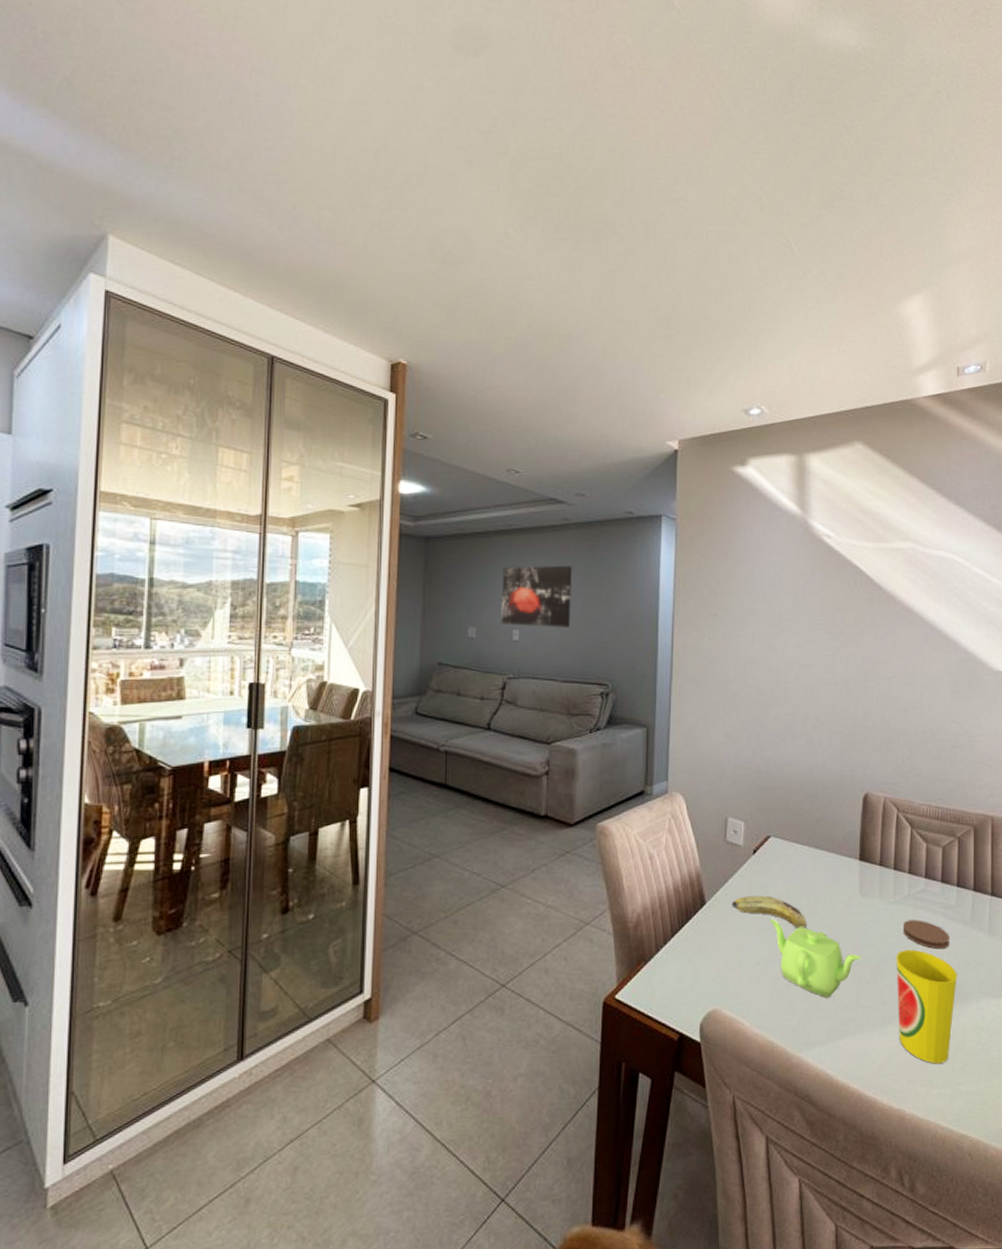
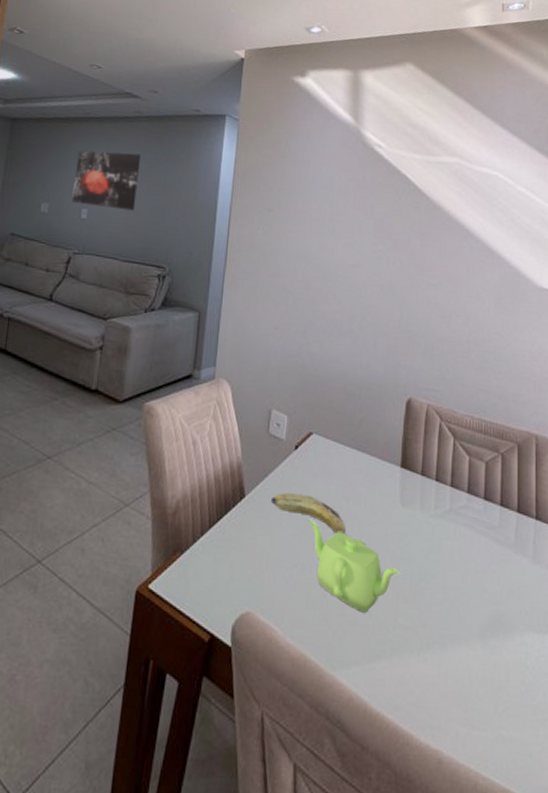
cup: present [896,949,957,1064] -> none [436,568,500,702]
coaster: present [902,920,950,950] -> none [443,536,493,573]

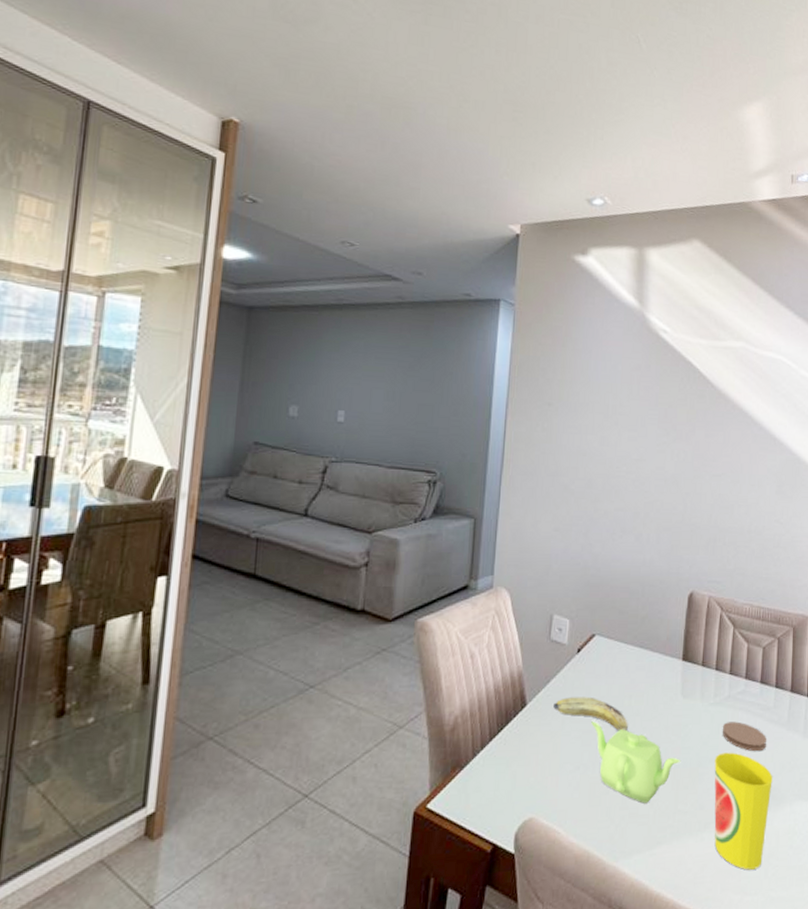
wall art: present [71,150,141,211] -> none [325,343,404,411]
cup: none [436,568,500,702] -> present [714,752,773,870]
coaster: none [443,536,493,573] -> present [722,721,767,752]

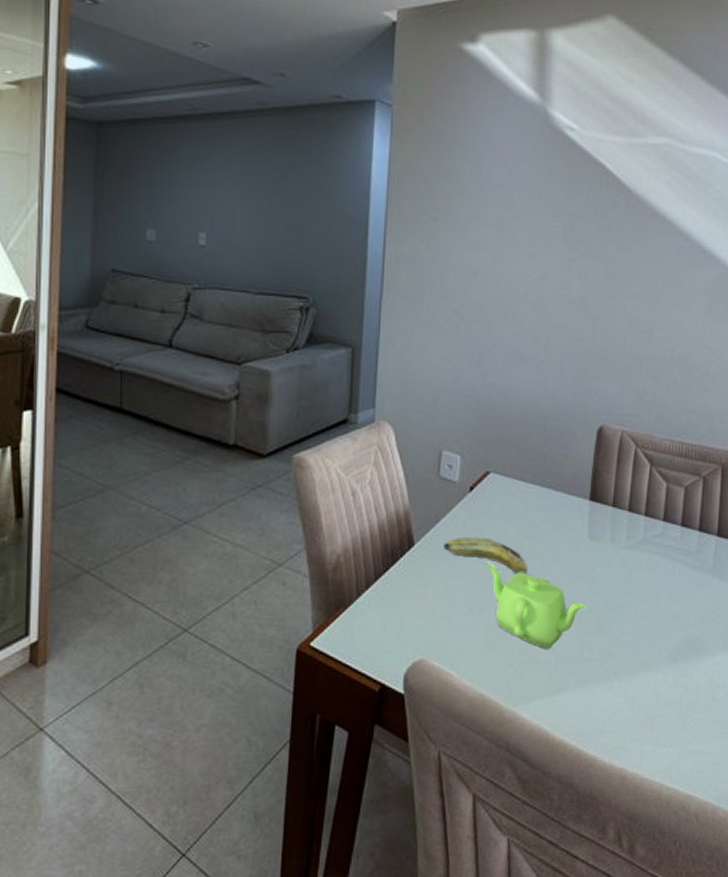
cup: present [714,752,773,870] -> none [625,599,694,721]
coaster: present [722,721,767,752] -> none [635,566,688,599]

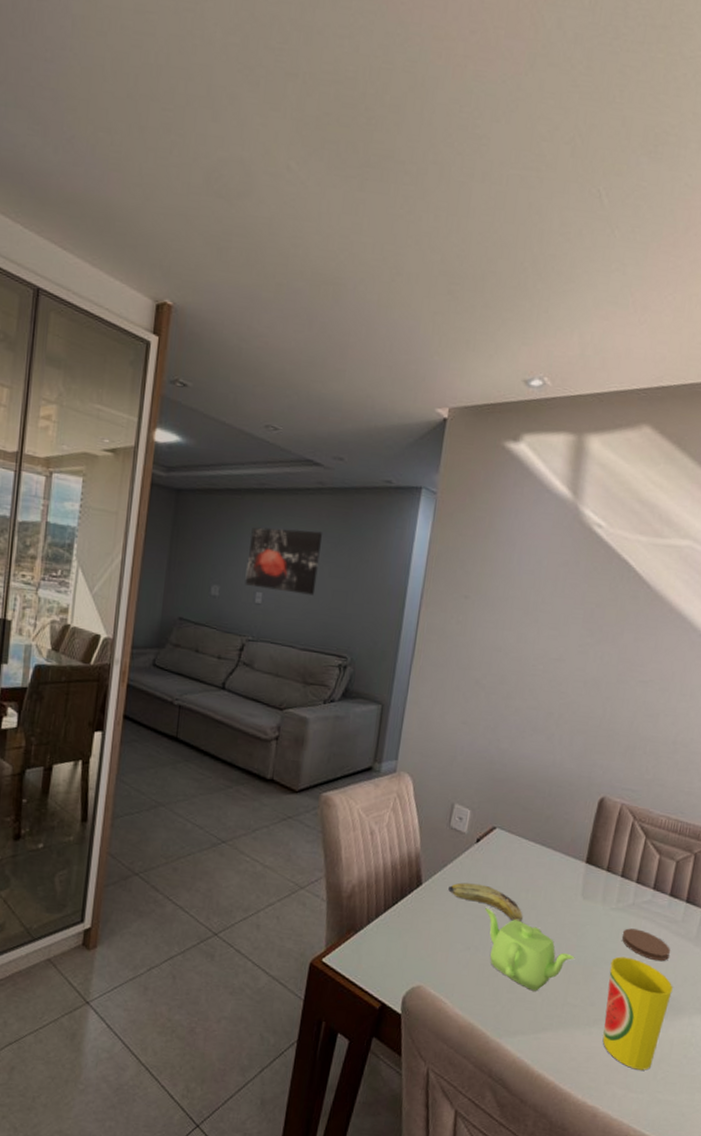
wall art: none [185,158,268,231] -> present [245,527,322,595]
cup: none [625,599,694,721] -> present [602,956,673,1070]
coaster: none [635,566,688,599] -> present [621,928,671,962]

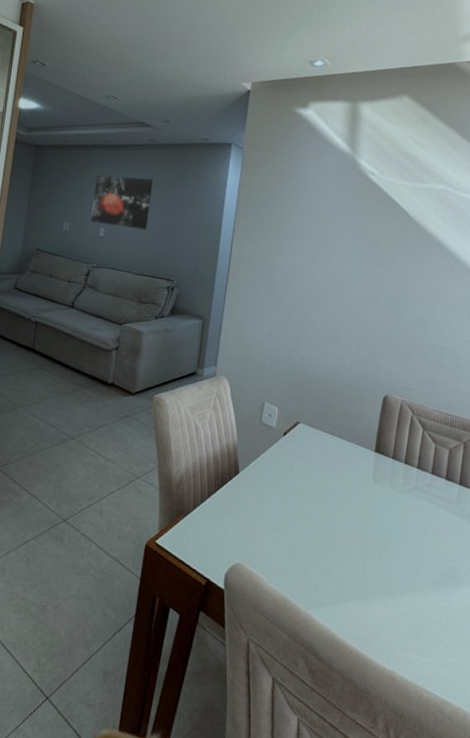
fruit: present [448,882,524,922] -> none [261,471,325,504]
teapot: present [485,908,575,991] -> none [293,493,370,566]
cup: present [602,956,673,1070] -> none [396,533,453,636]
coaster: present [621,928,671,962] -> none [407,508,450,538]

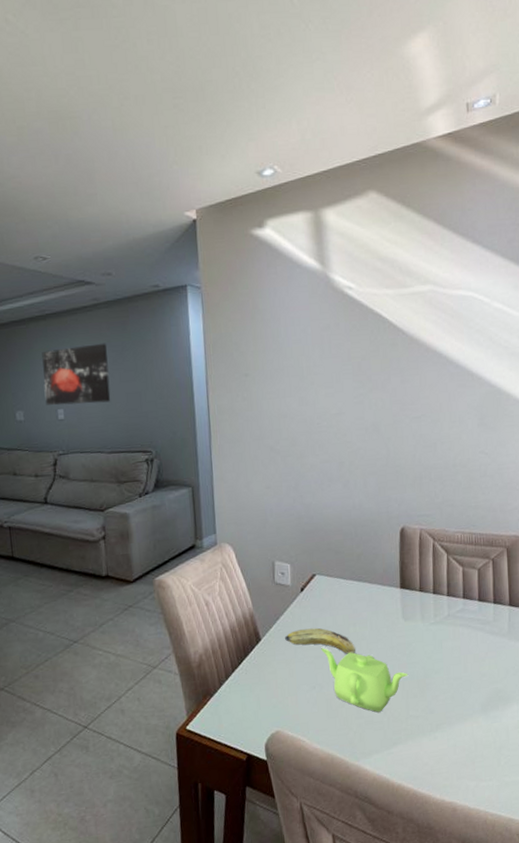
fruit: none [261,471,325,504] -> present [285,628,356,654]
teapot: none [293,493,370,566] -> present [321,648,409,712]

